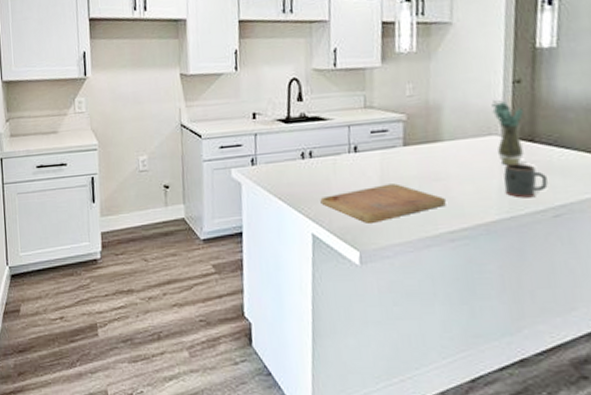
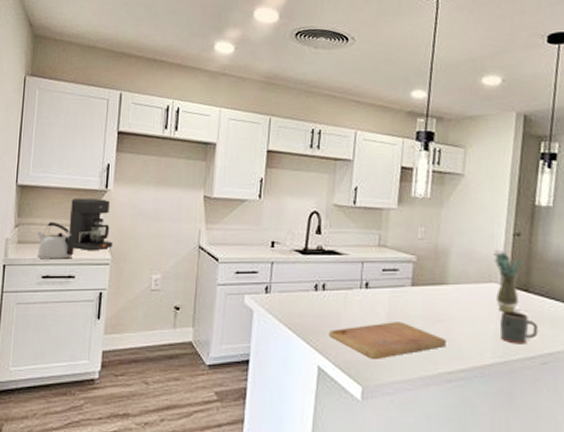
kettle: none [27,113,63,152] -> present [37,221,75,261]
coffee maker: none [54,86,99,139] -> present [68,198,113,251]

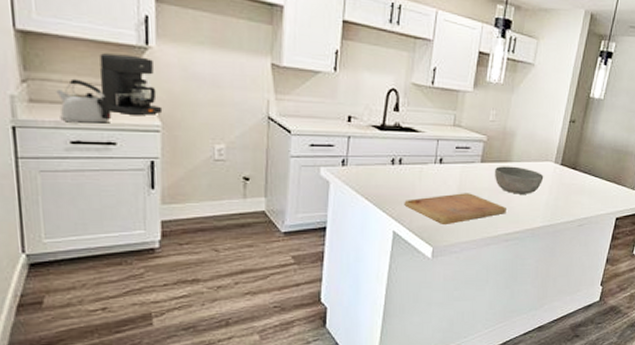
bowl: none [427,289,489,323] -> present [494,166,544,194]
vase: present [493,249,522,313] -> none [549,133,574,186]
mug: present [499,310,538,344] -> none [549,184,579,211]

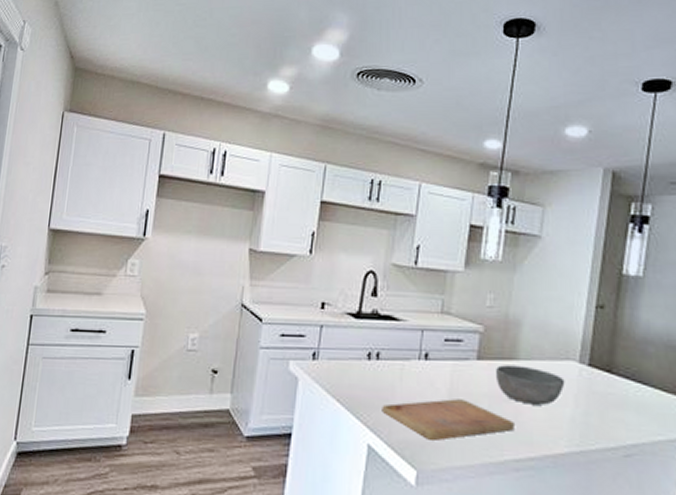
kettle: present [56,78,112,124] -> none [67,270,107,313]
coffee maker: present [100,53,163,116] -> none [101,246,149,305]

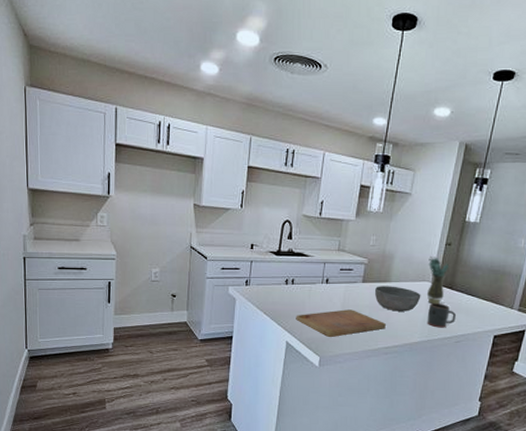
vase: none [572,322,605,396] -> present [426,255,450,305]
mug: none [576,392,621,433] -> present [427,302,456,328]

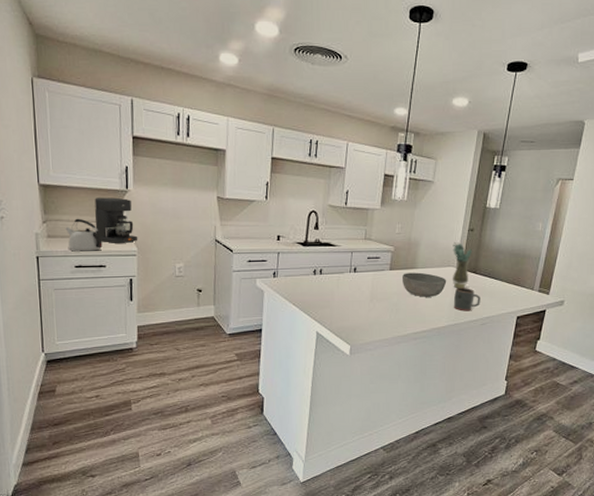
kettle: none [50,222,84,255] -> present [65,218,103,253]
coffee maker: none [78,202,118,248] -> present [95,197,138,244]
cutting board: present [296,309,386,337] -> none [325,297,414,325]

